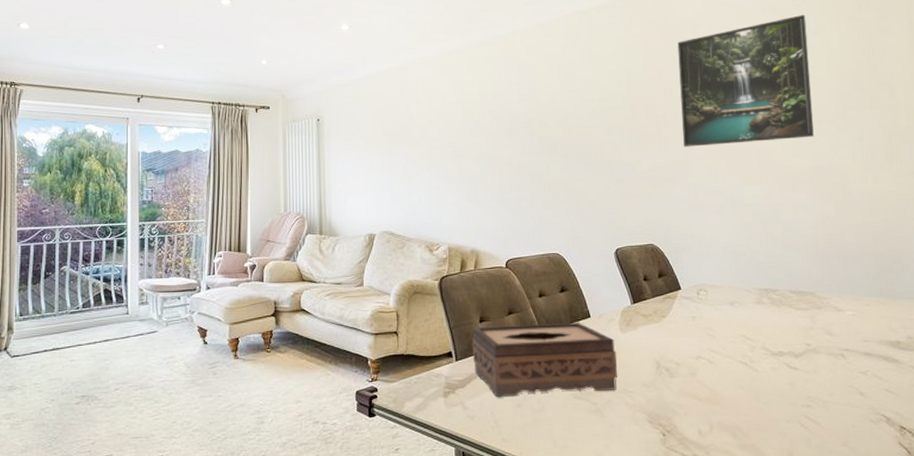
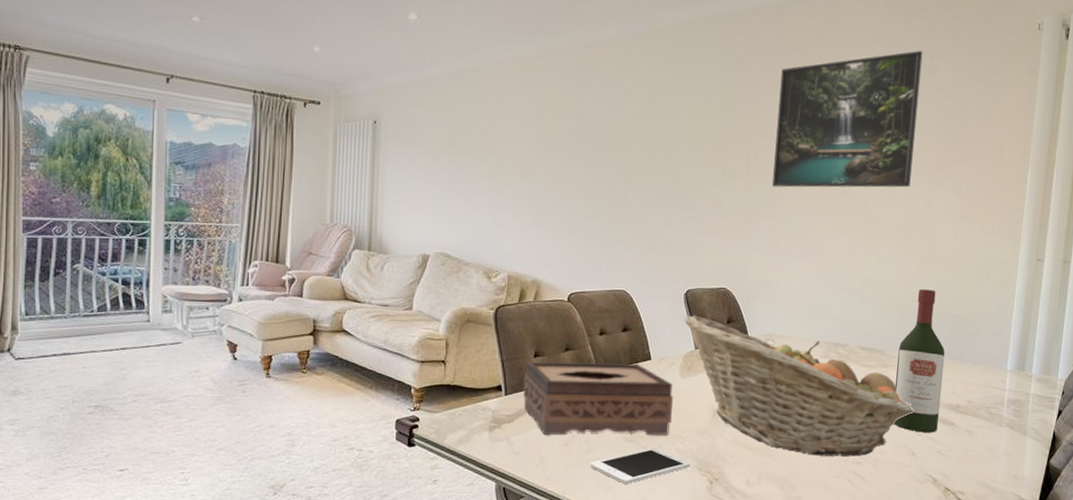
cell phone: none [543,404,642,441] -> present [590,448,691,484]
fruit basket: none [617,272,856,402] -> present [684,315,915,457]
wine bottle: none [829,231,882,372] -> present [893,289,945,433]

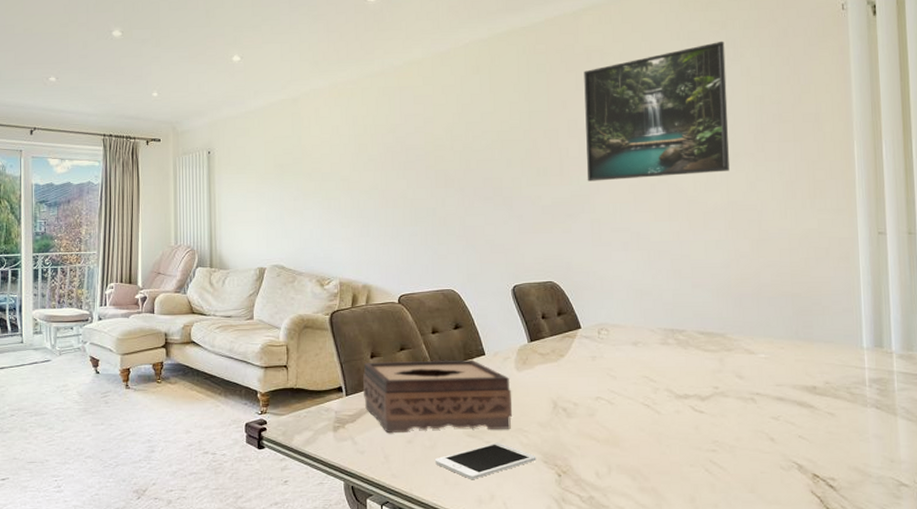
fruit basket: present [684,315,915,457] -> none [514,309,768,445]
wine bottle: present [893,289,945,433] -> none [741,270,795,417]

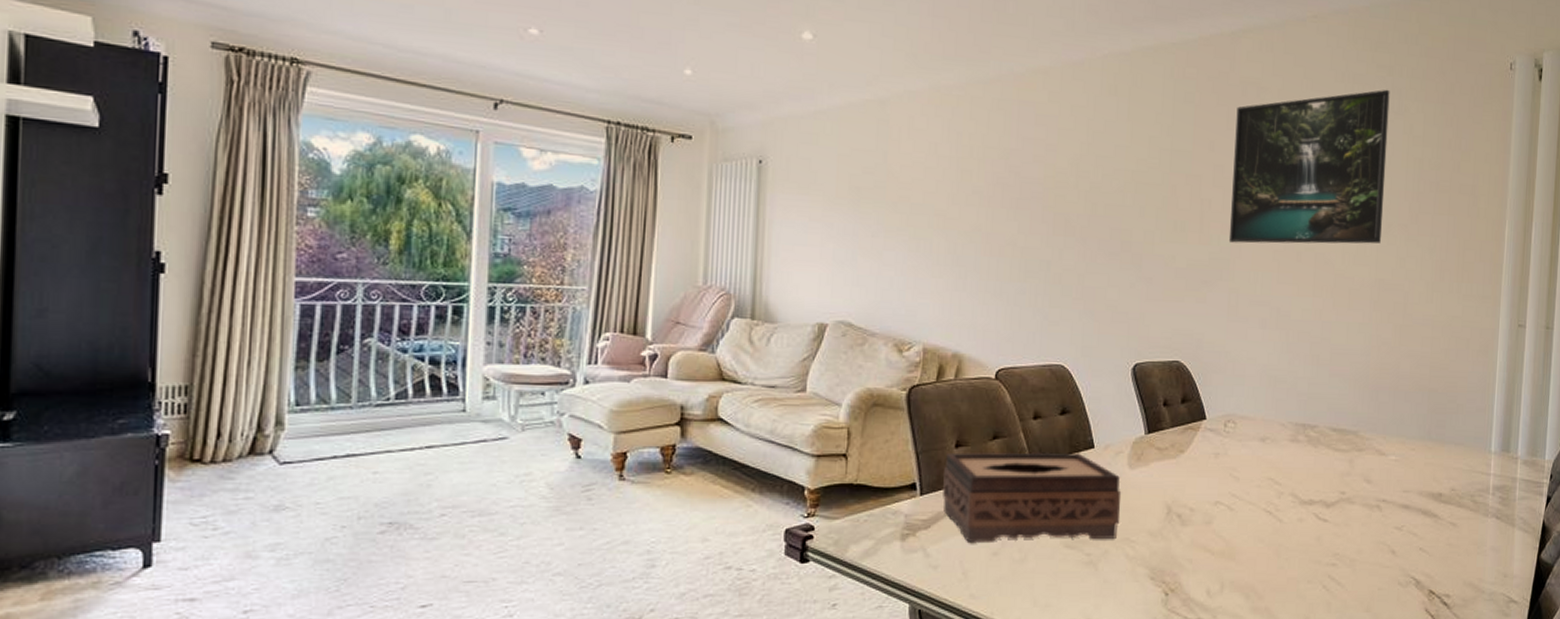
cell phone: present [434,442,536,479] -> none [1023,555,1143,600]

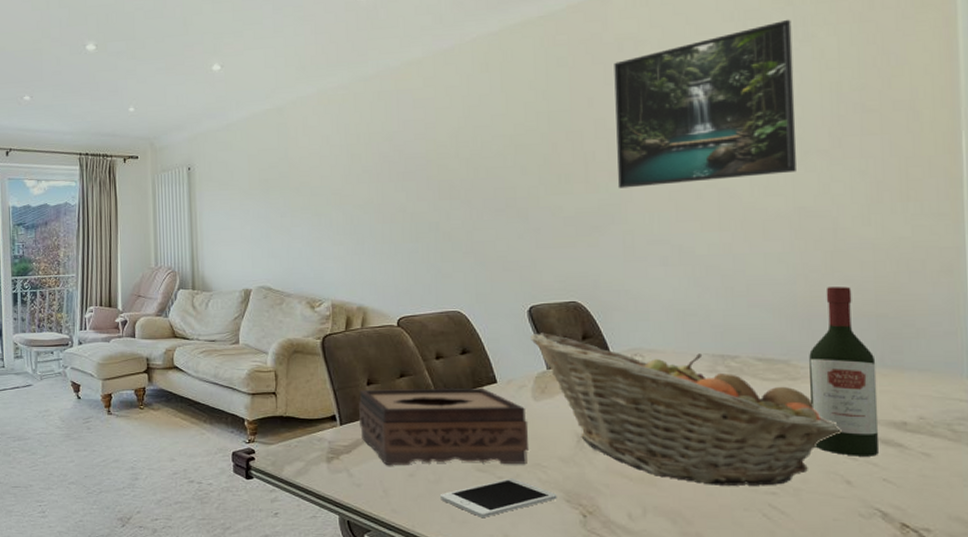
cell phone: none [1023,555,1143,600] -> present [439,478,557,517]
fruit basket: none [1132,393,1394,558] -> present [531,333,843,486]
wine bottle: none [1370,360,1425,527] -> present [809,287,879,456]

